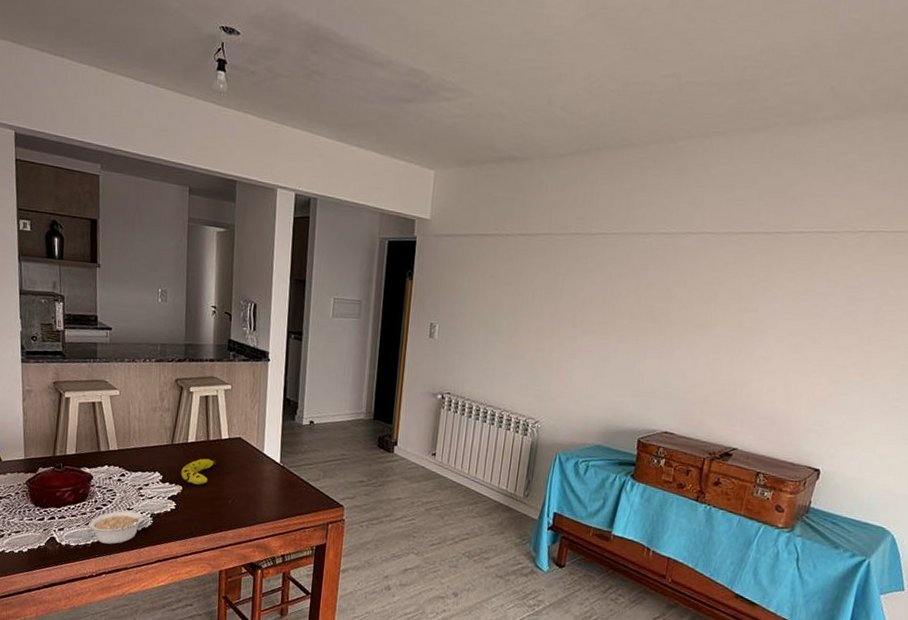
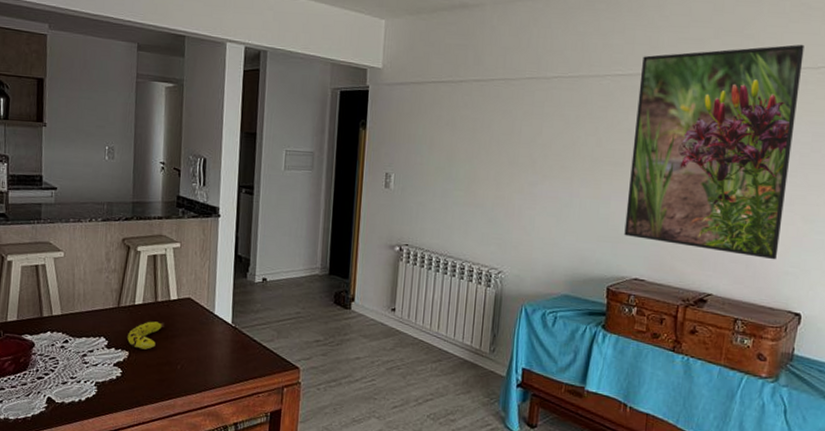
legume: present [89,510,154,545] -> none [29,379,99,417]
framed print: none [657,207,846,418] -> present [624,44,804,260]

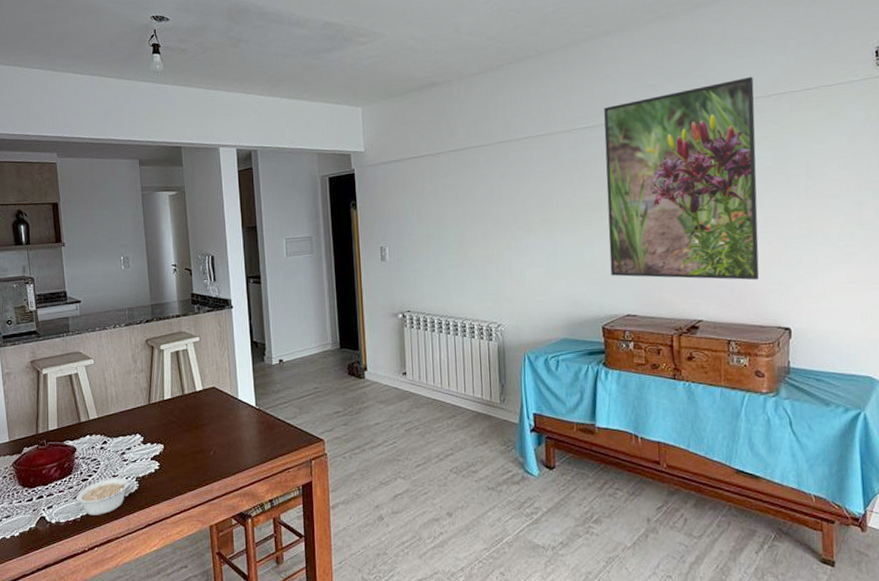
legume: none [29,379,99,417] -> present [77,474,139,515]
fruit: present [126,321,165,350] -> none [160,413,194,441]

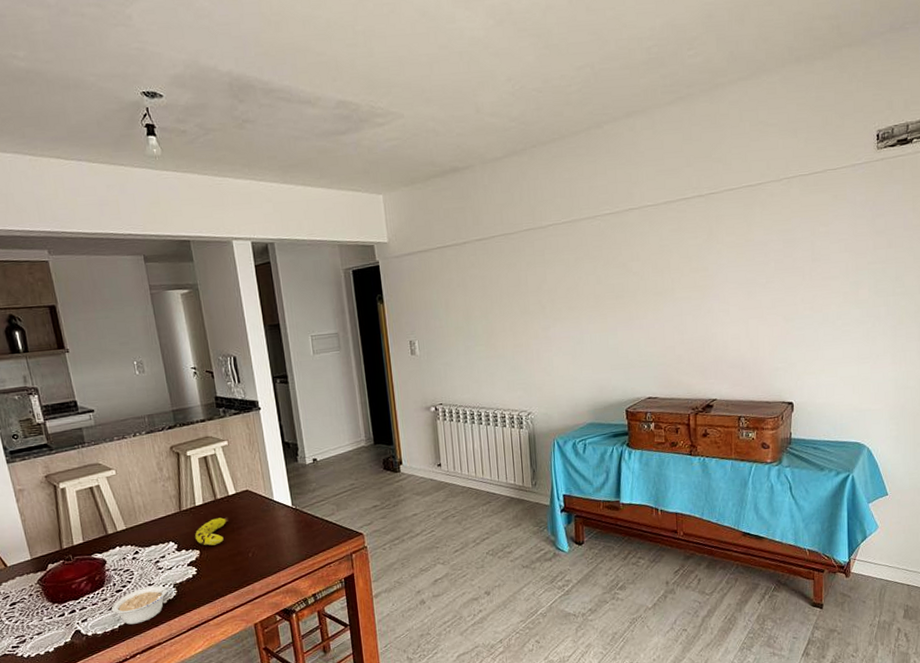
fruit: none [160,413,194,441] -> present [194,517,229,546]
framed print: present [604,76,760,280] -> none [626,160,768,361]

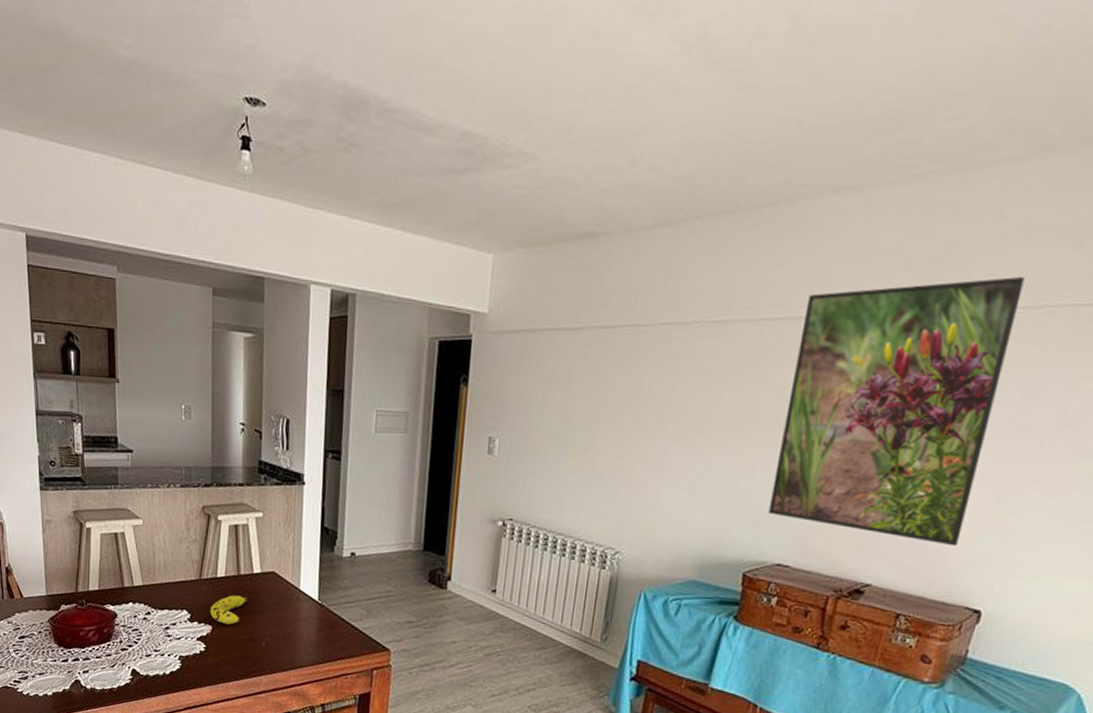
legume: present [112,581,177,625] -> none [114,652,182,689]
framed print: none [626,160,768,361] -> present [768,276,1025,547]

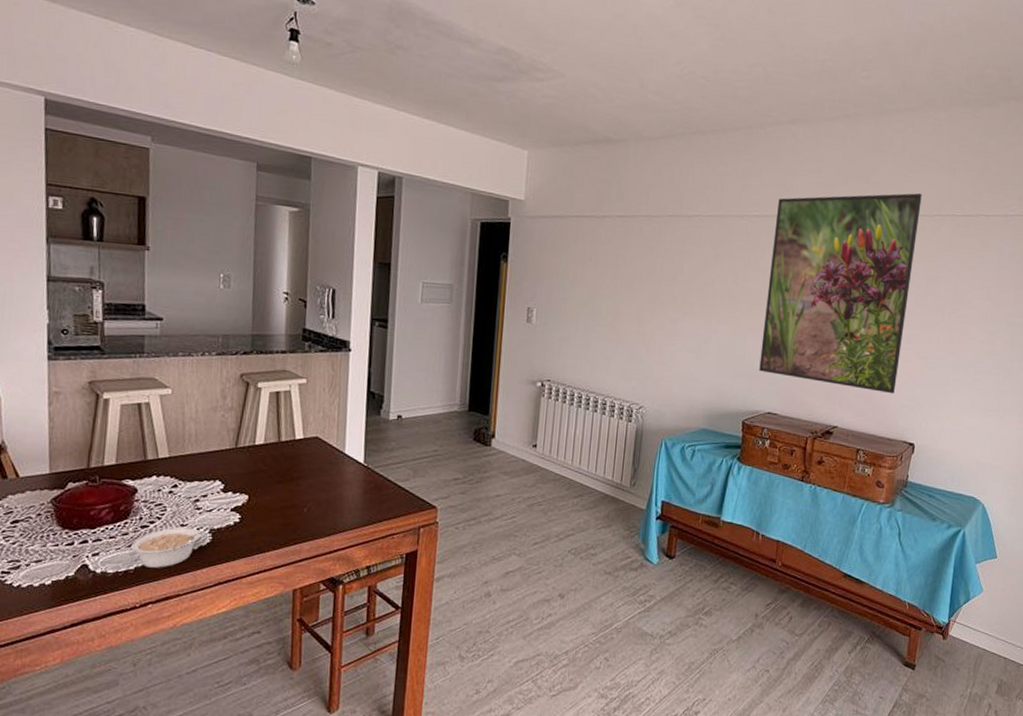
legume: none [114,652,182,689] -> present [132,525,214,568]
fruit: present [209,595,248,625] -> none [246,462,289,493]

